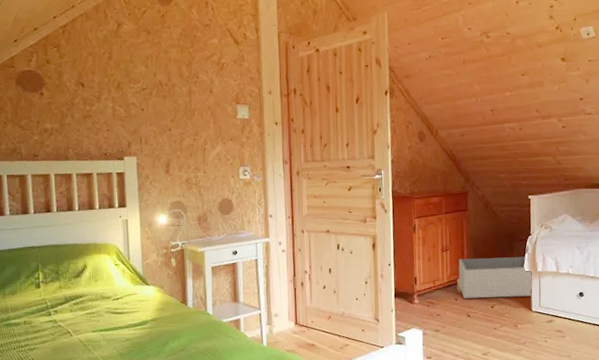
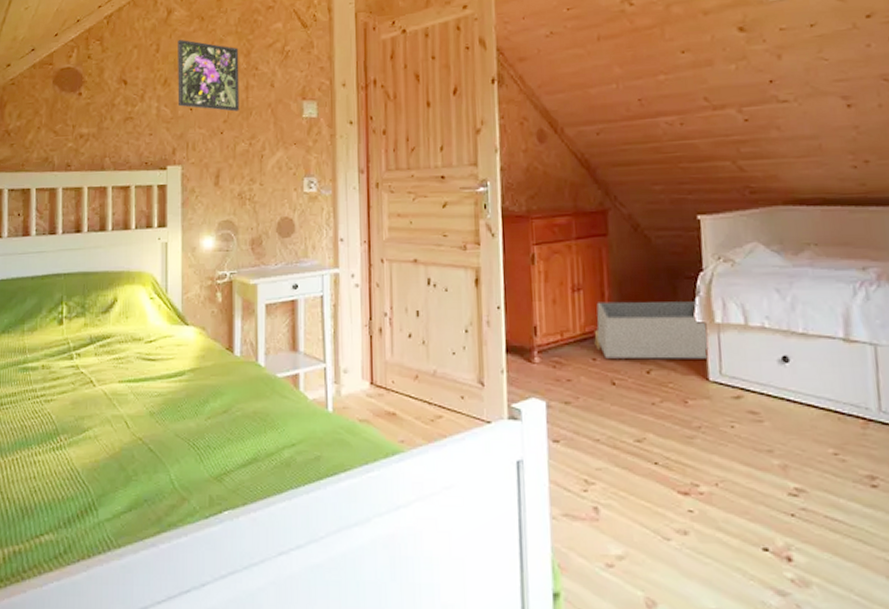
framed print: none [128,49,184,112] -> present [177,39,240,112]

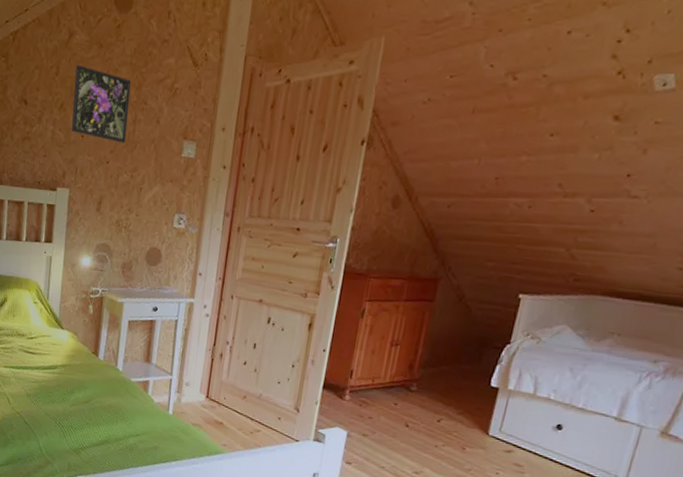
storage bin: present [593,301,710,359] -> none [399,357,500,417]

